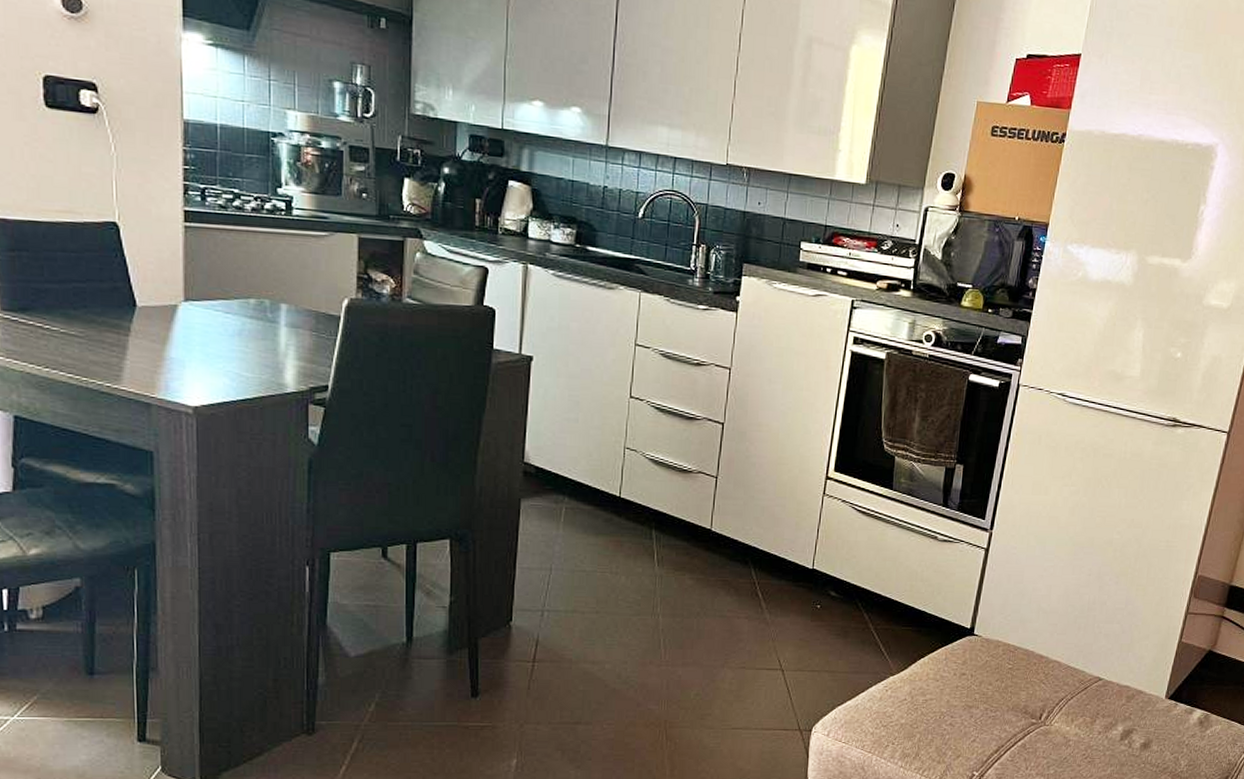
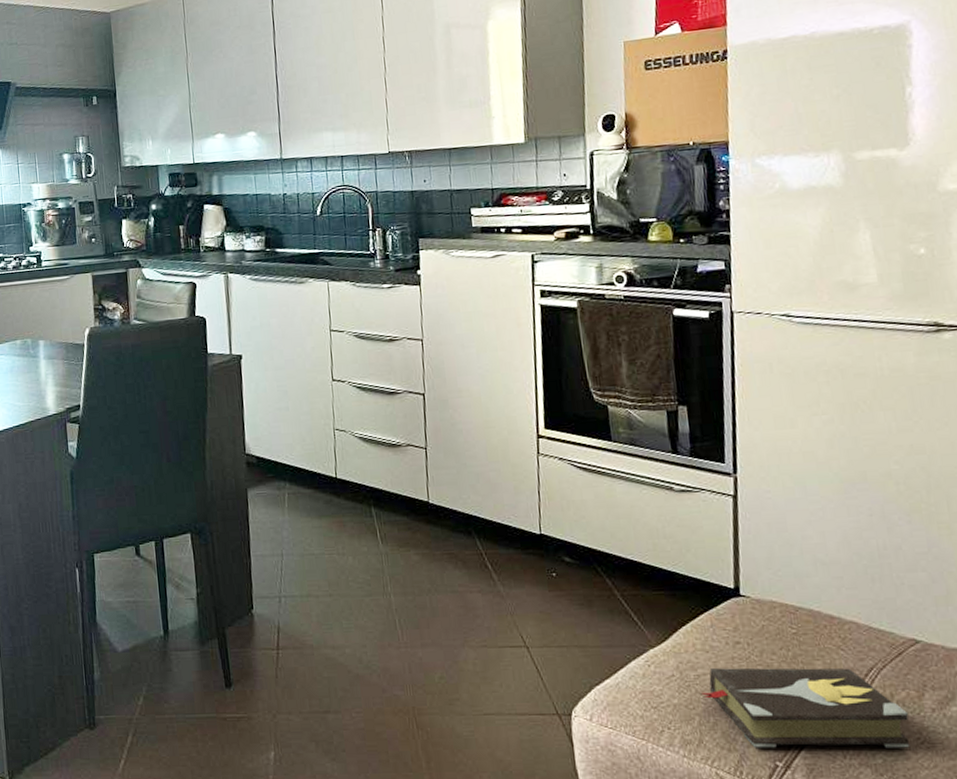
hardback book: none [925,695,1081,762] -> present [700,667,910,748]

